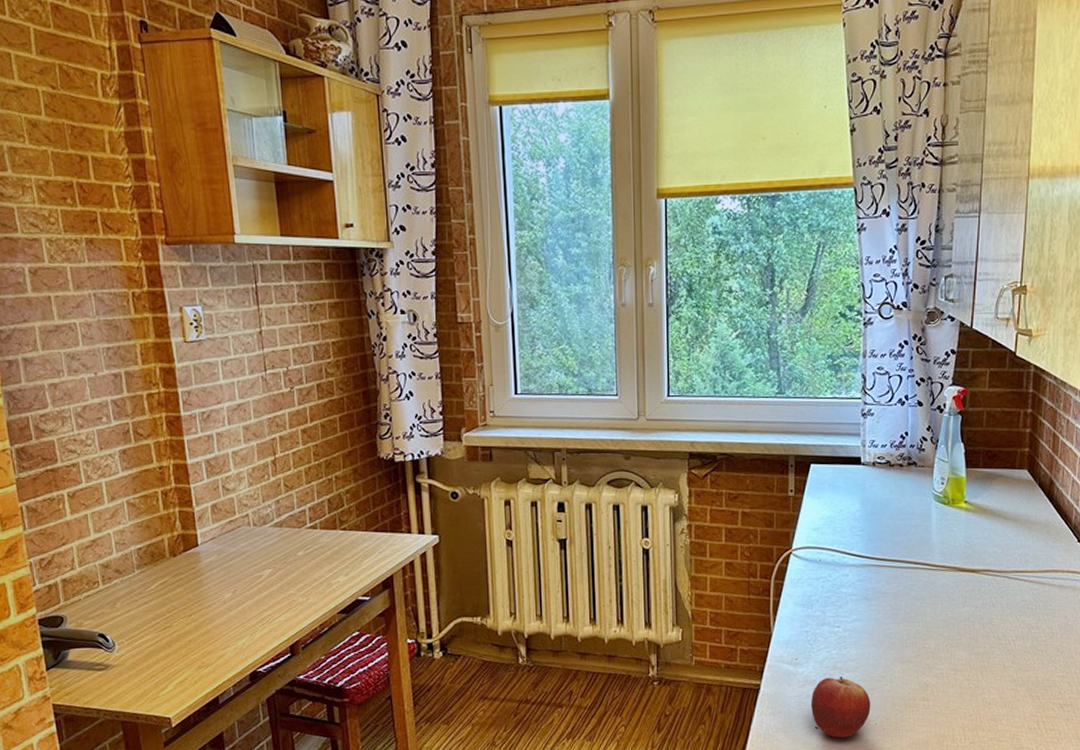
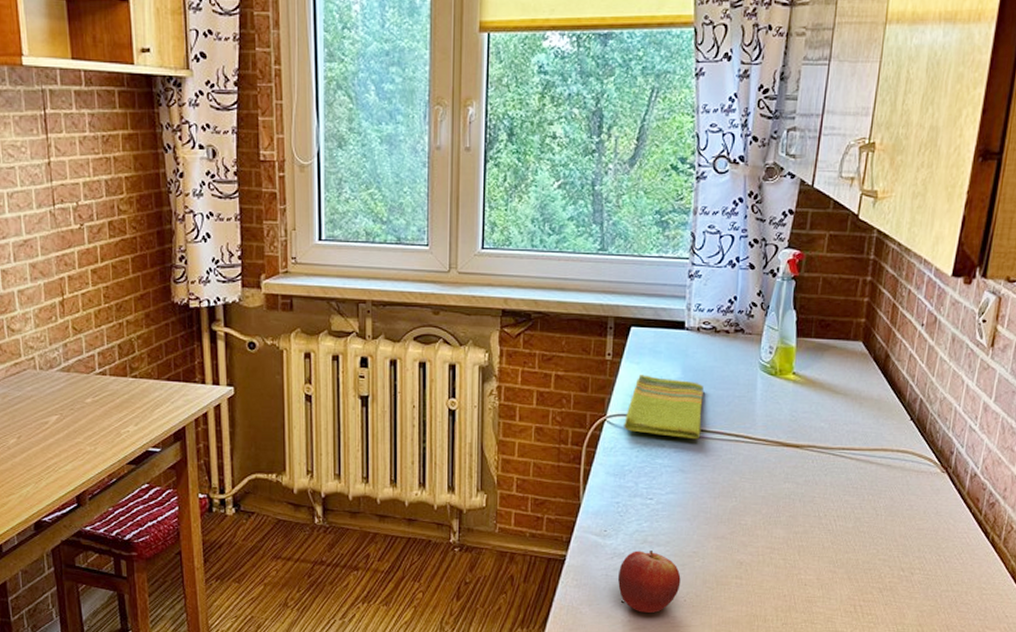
dish towel: none [809,508,882,568] -> present [624,375,704,440]

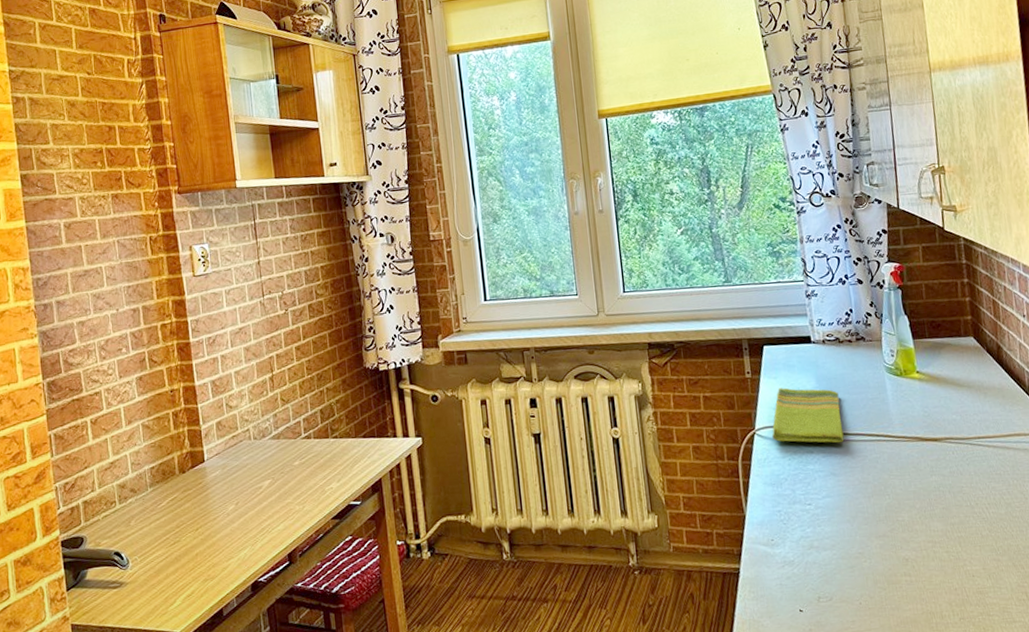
fruit: present [618,551,681,613] -> none [791,555,853,620]

